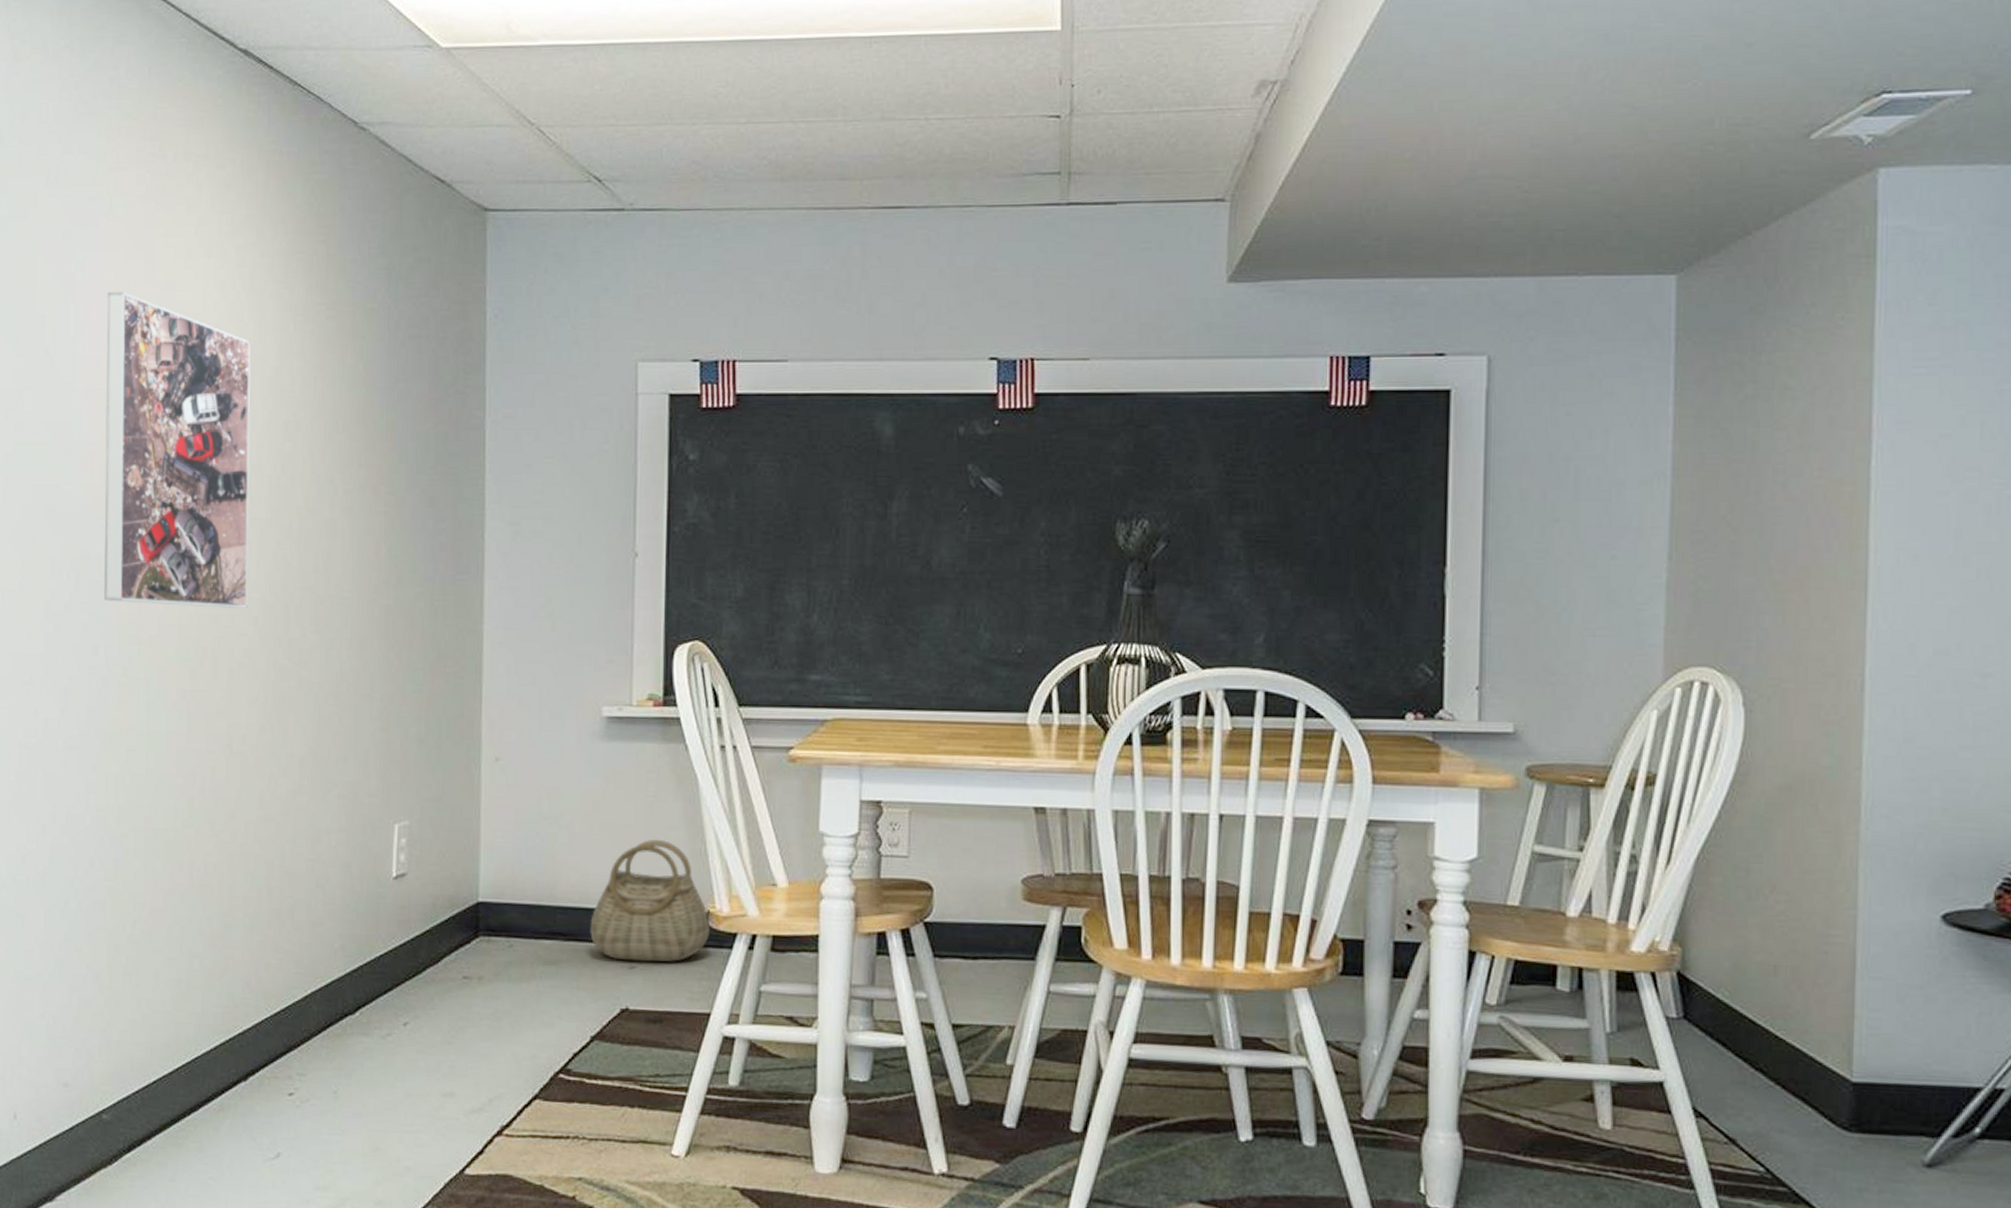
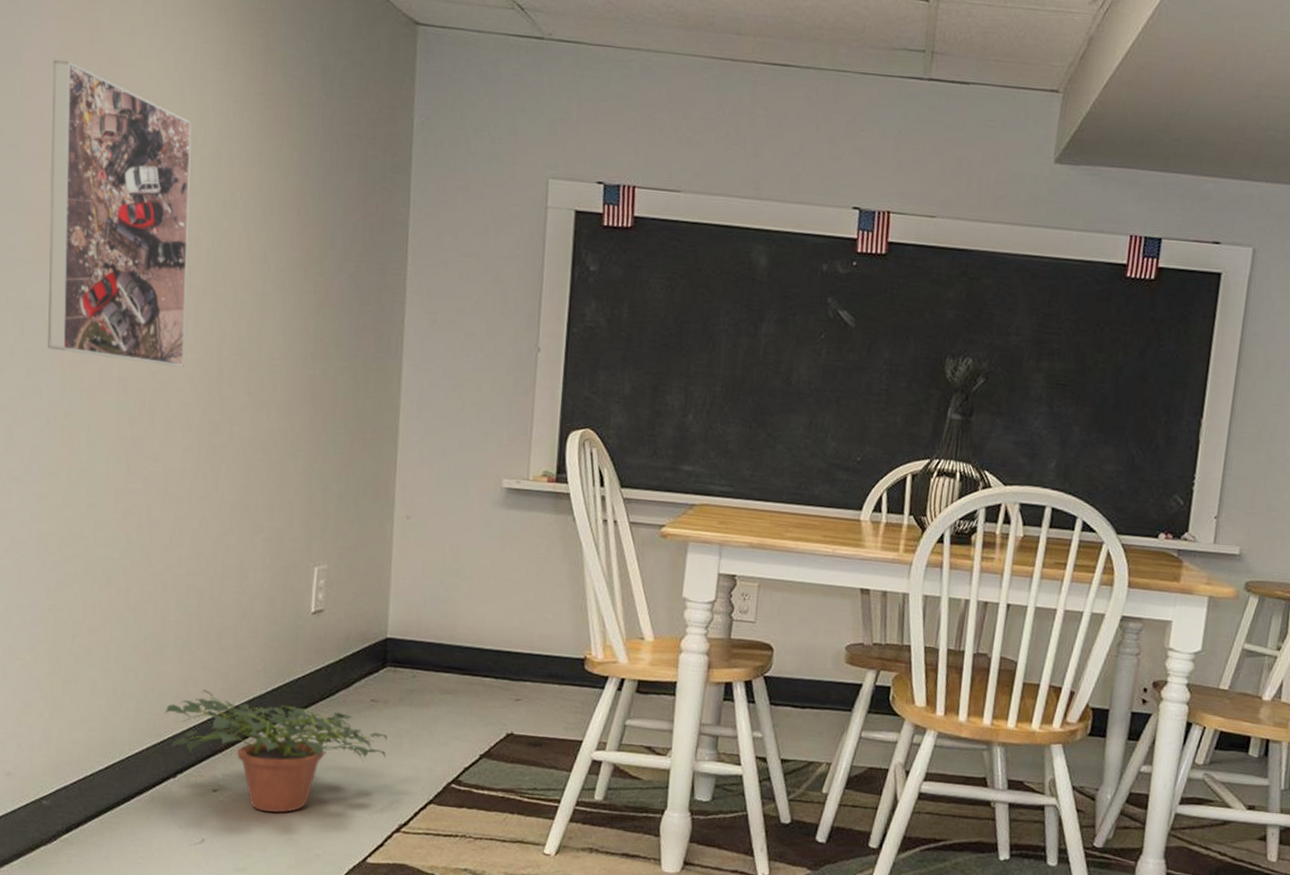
potted plant: none [233,975,484,1119] -> present [164,689,388,813]
basket: present [590,840,711,963] -> none [483,594,587,697]

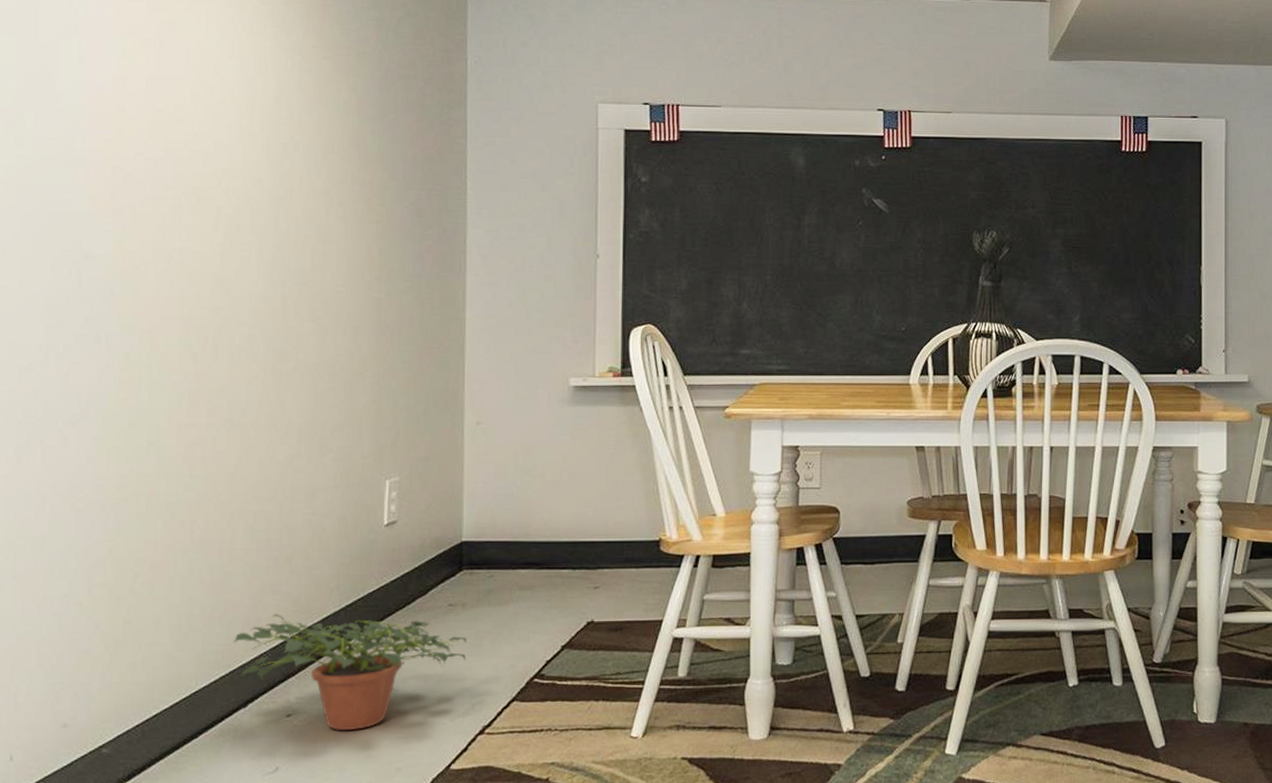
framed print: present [48,60,192,367] -> none [106,28,251,301]

